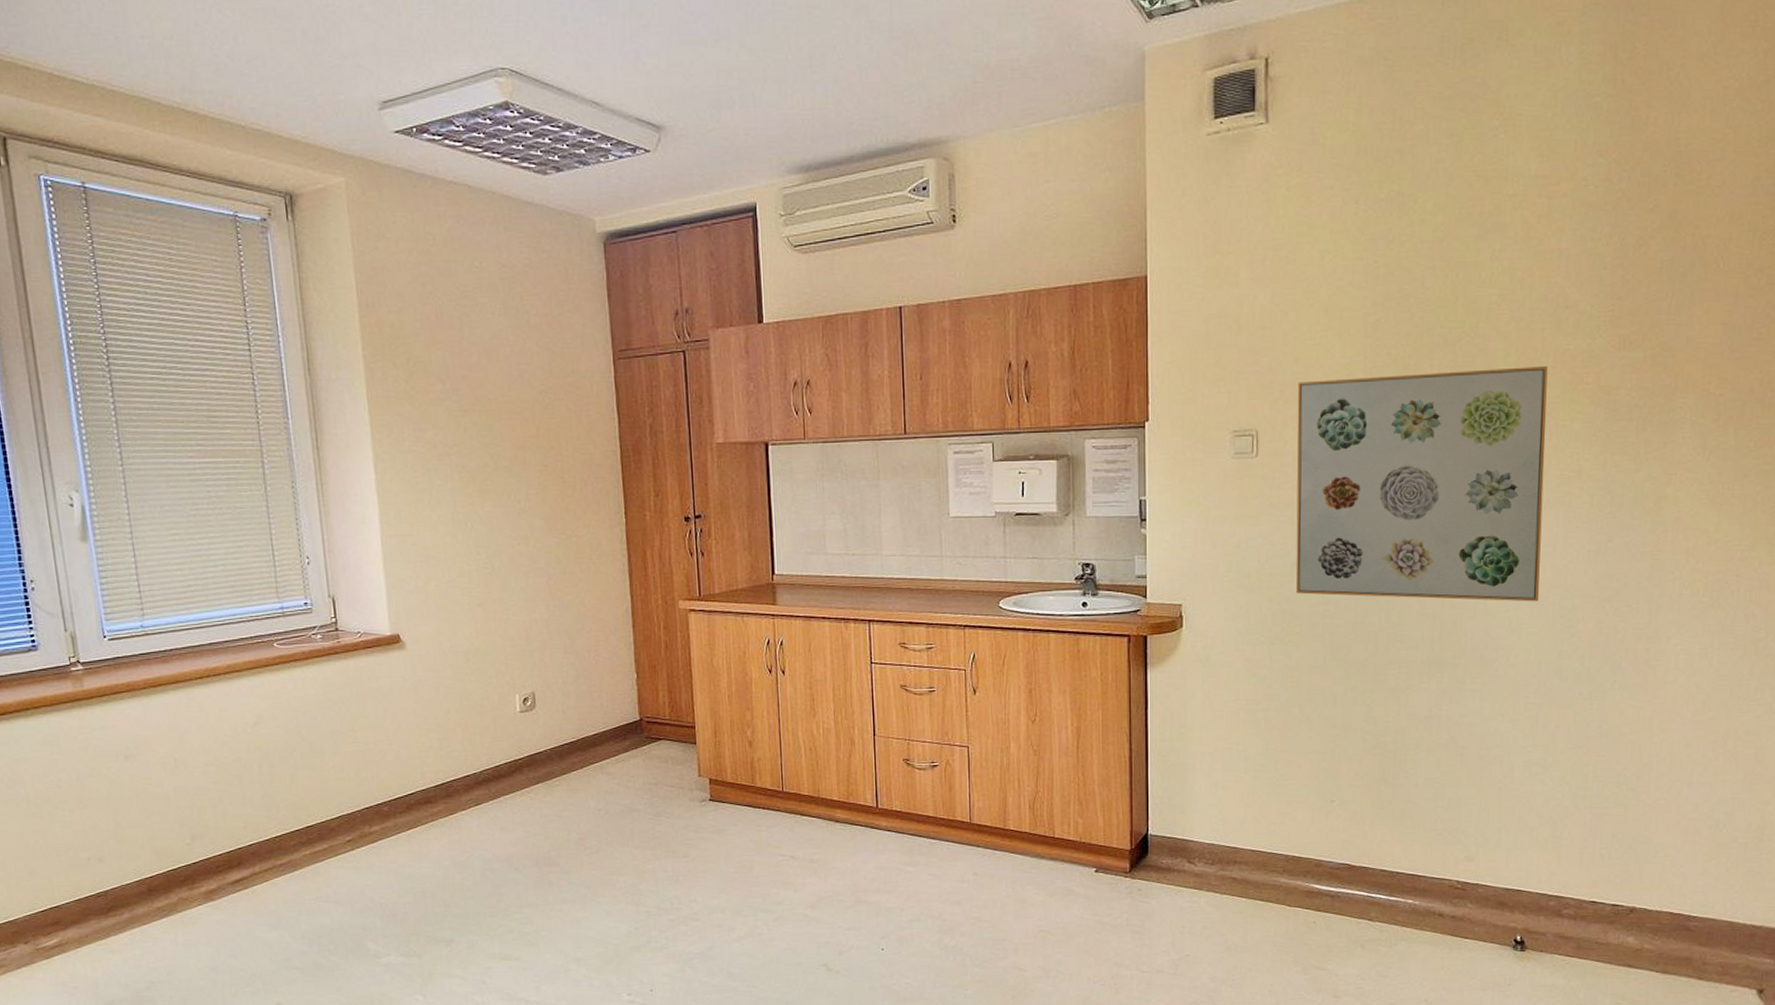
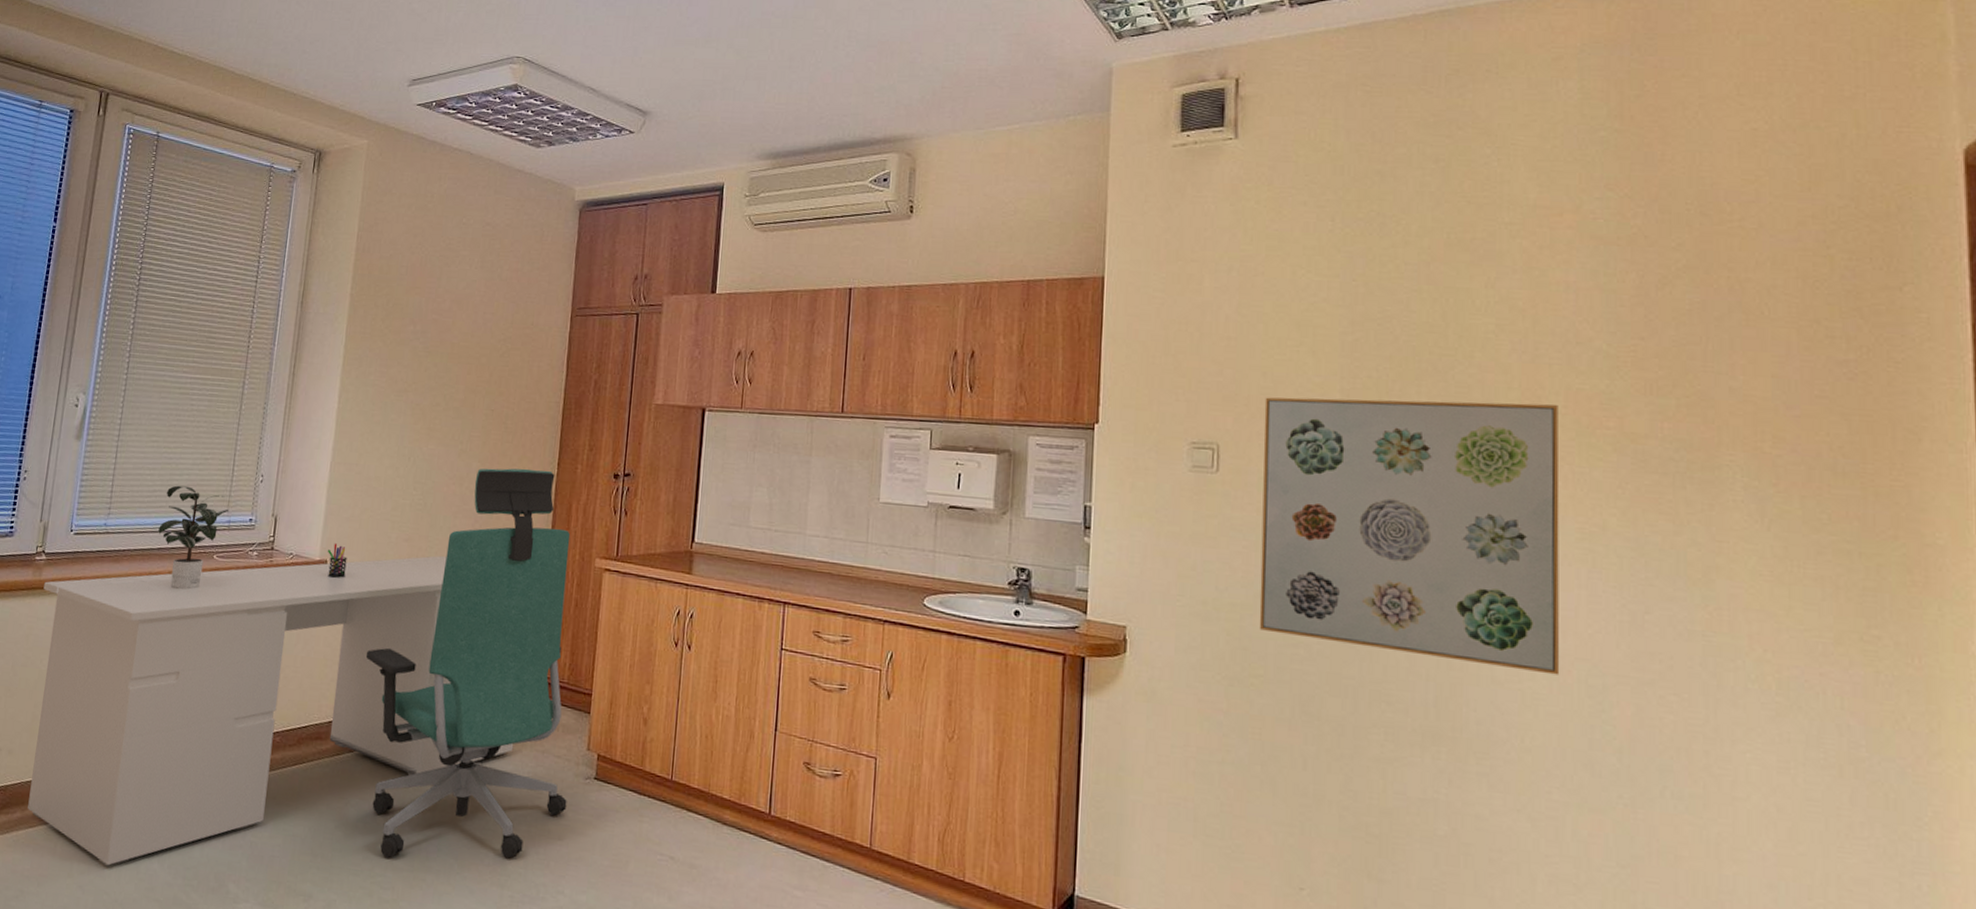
desk: none [89,615,627,947] -> present [28,555,514,867]
potted plant: none [204,577,279,681] -> present [158,485,228,590]
pen holder: none [396,616,422,651] -> present [327,543,348,579]
chair: none [460,520,687,898] -> present [365,468,571,859]

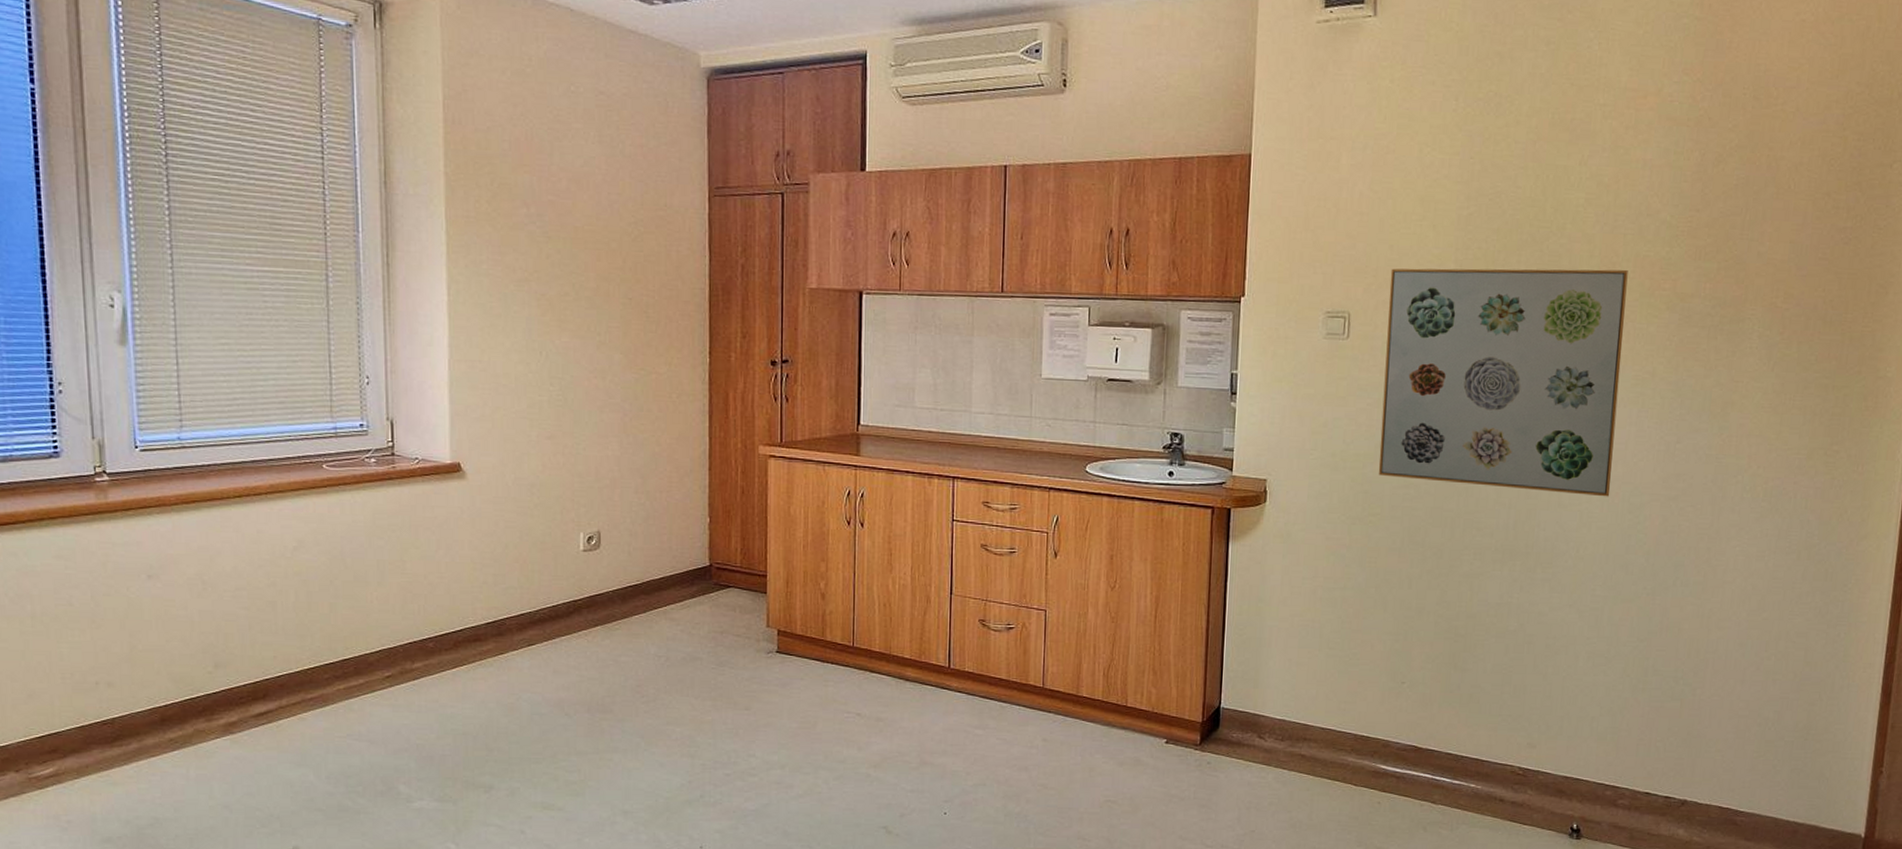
desk: present [28,555,514,867] -> none [113,451,691,785]
potted plant: present [158,485,228,590] -> none [248,392,332,502]
pen holder: present [327,543,348,579] -> none [458,445,484,482]
chair: present [365,468,571,859] -> none [518,358,751,745]

